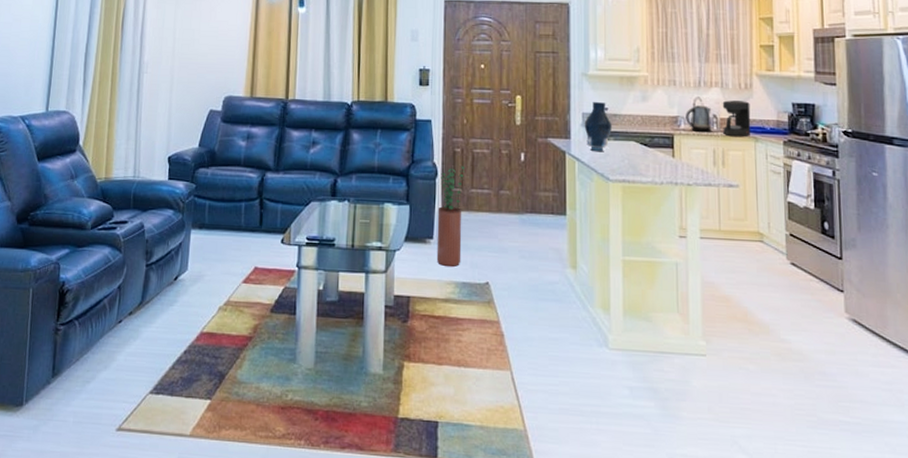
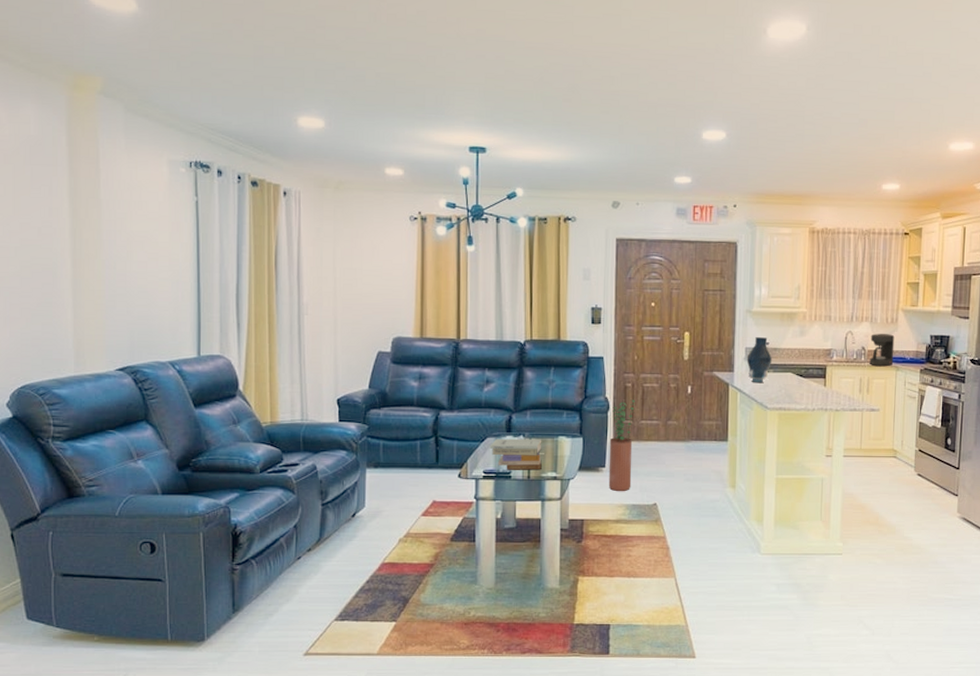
books: none [314,203,368,239] -> present [490,438,542,470]
kettle: present [686,105,712,133] -> none [838,339,860,364]

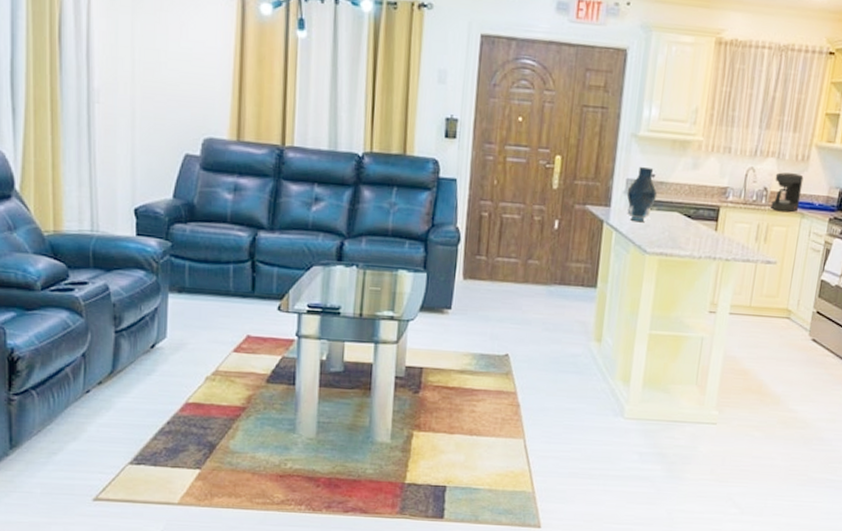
books: present [490,438,542,470] -> none [316,268,379,308]
vase: present [608,395,635,491] -> none [454,226,492,338]

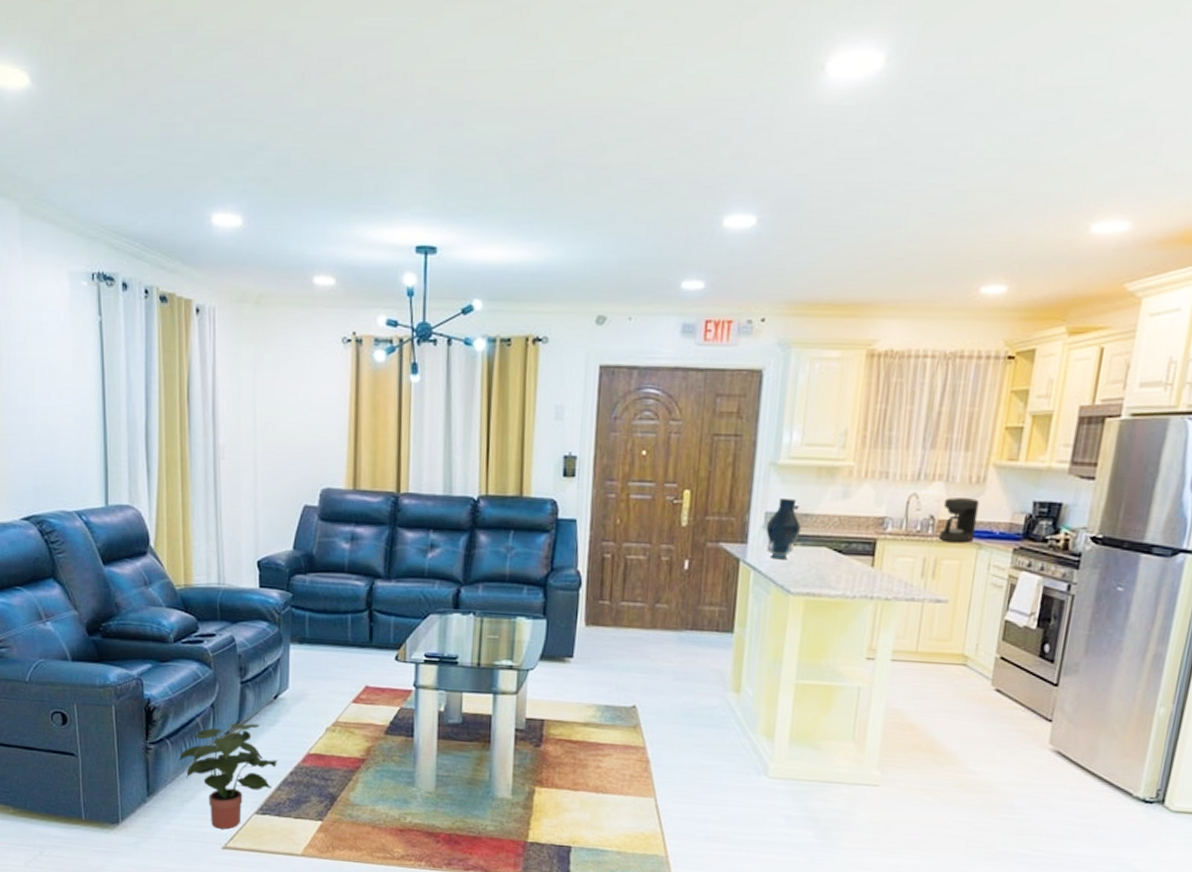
potted plant: none [45,373,155,481] -> present [178,723,278,830]

